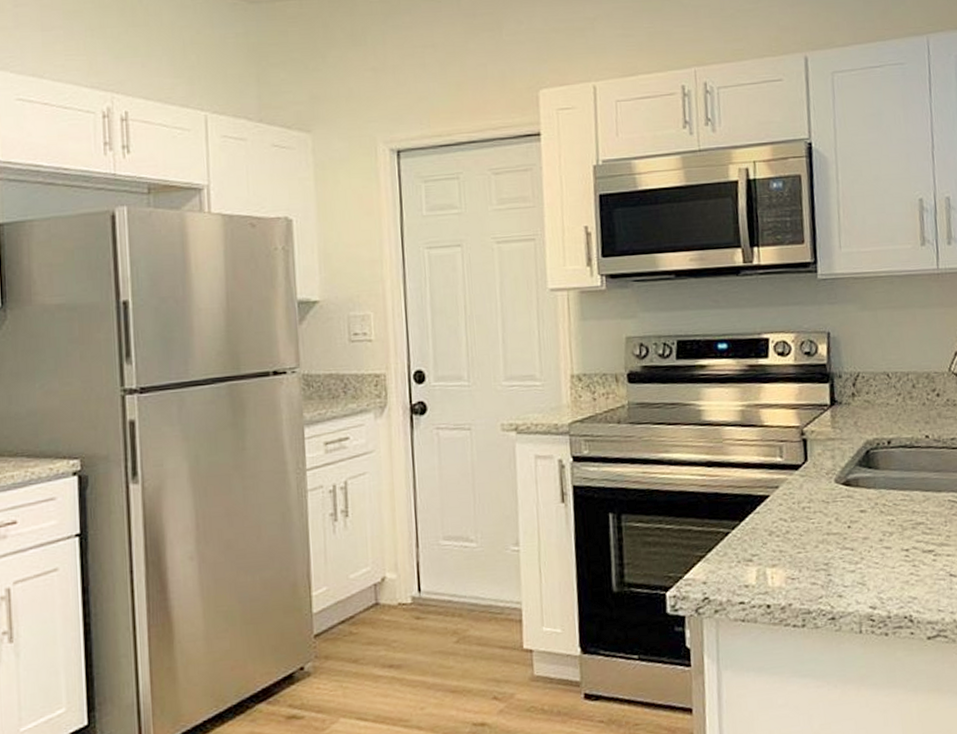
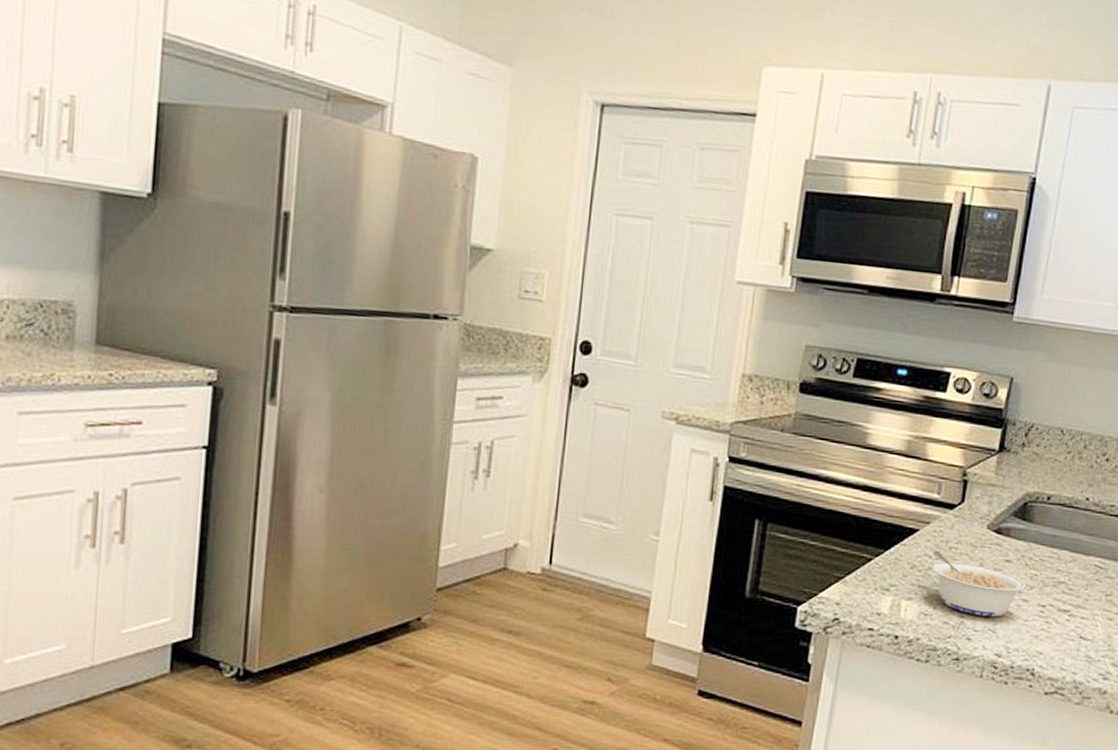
legume: none [786,513,885,571] -> present [931,550,1026,617]

